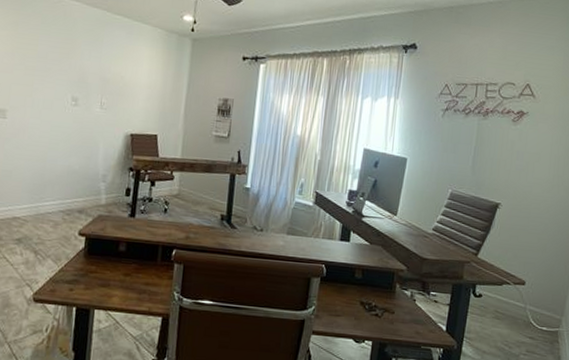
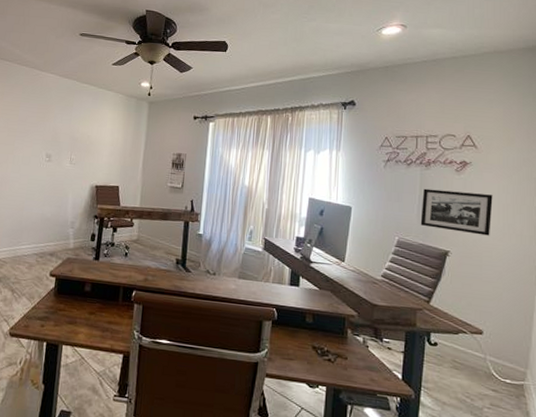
picture frame: none [474,139,546,188] -> present [420,188,493,236]

